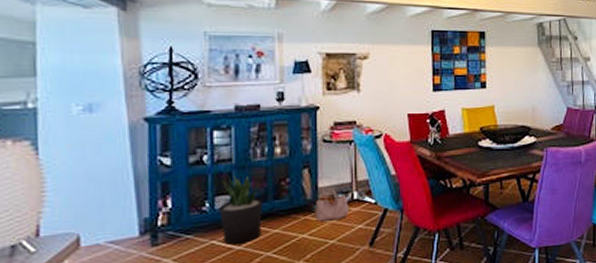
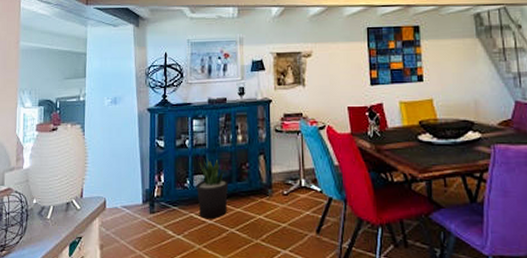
handbag: present [314,189,350,221] -> none [269,175,299,205]

